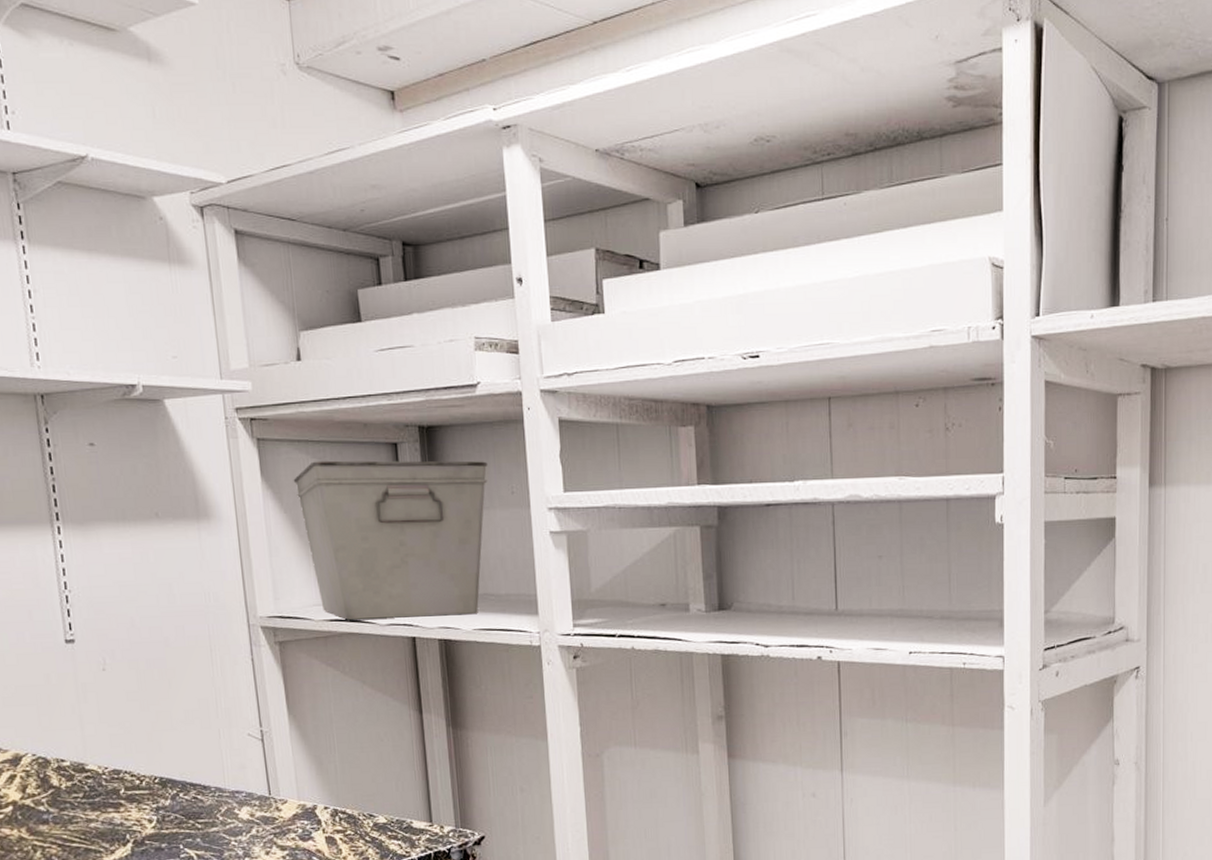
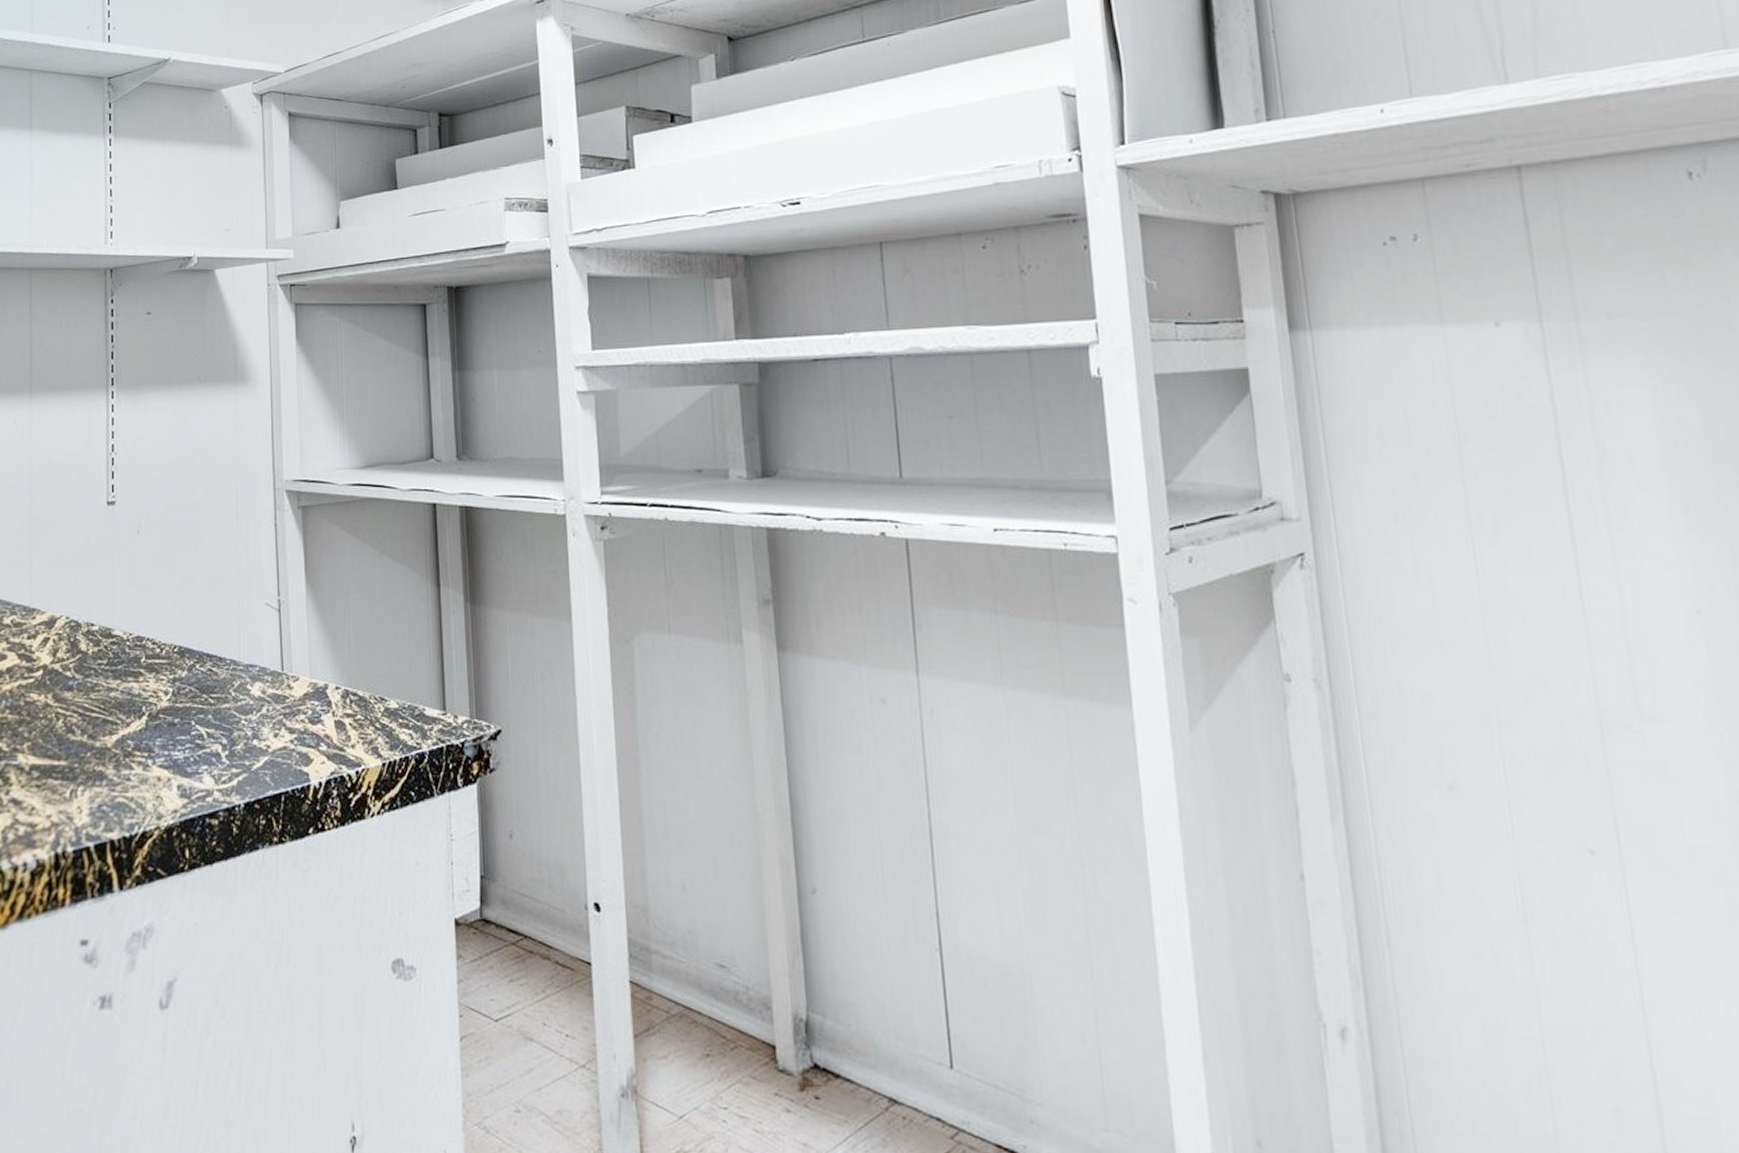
storage bin: present [293,460,488,620] -> none [325,320,515,484]

